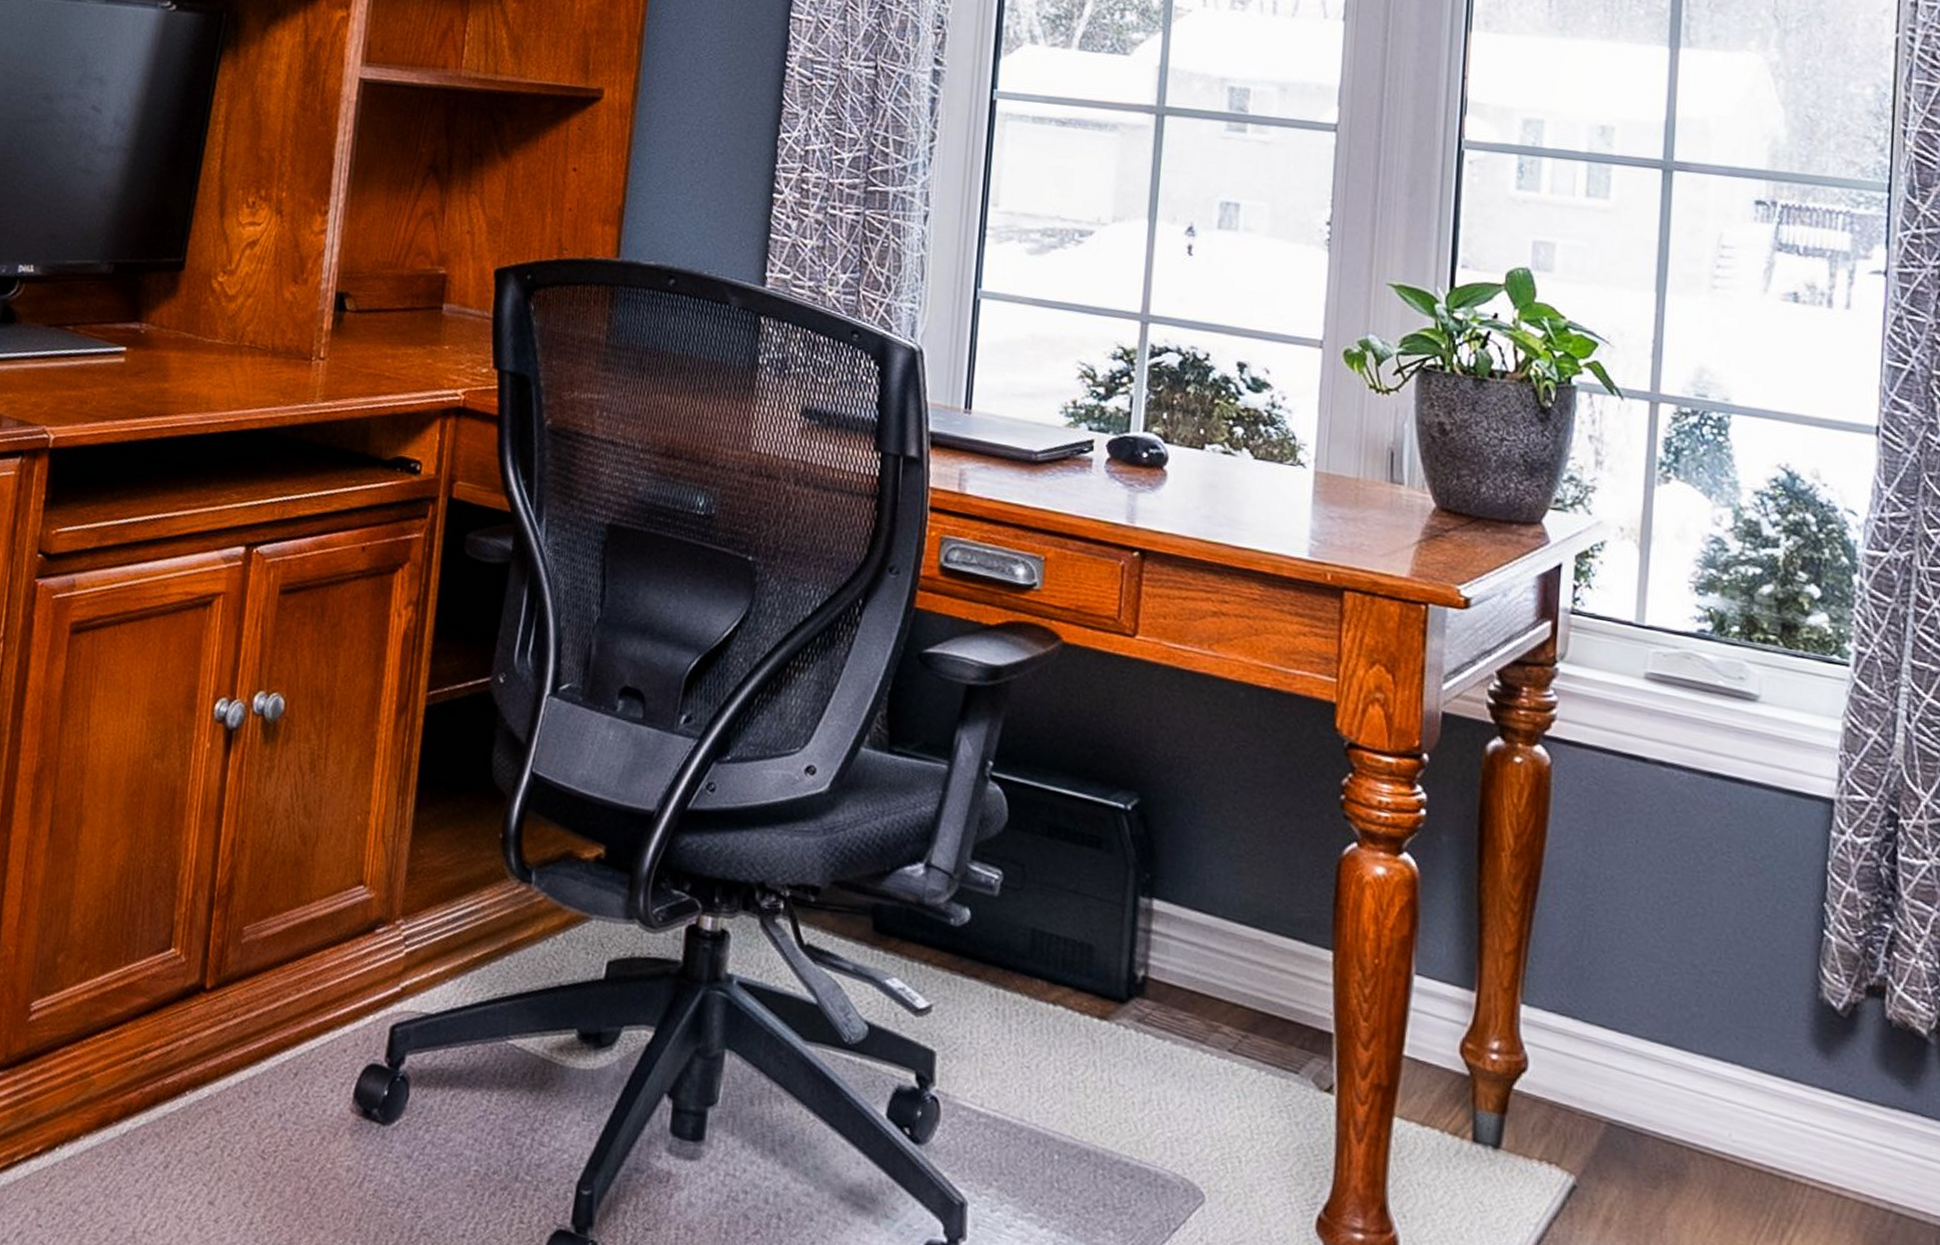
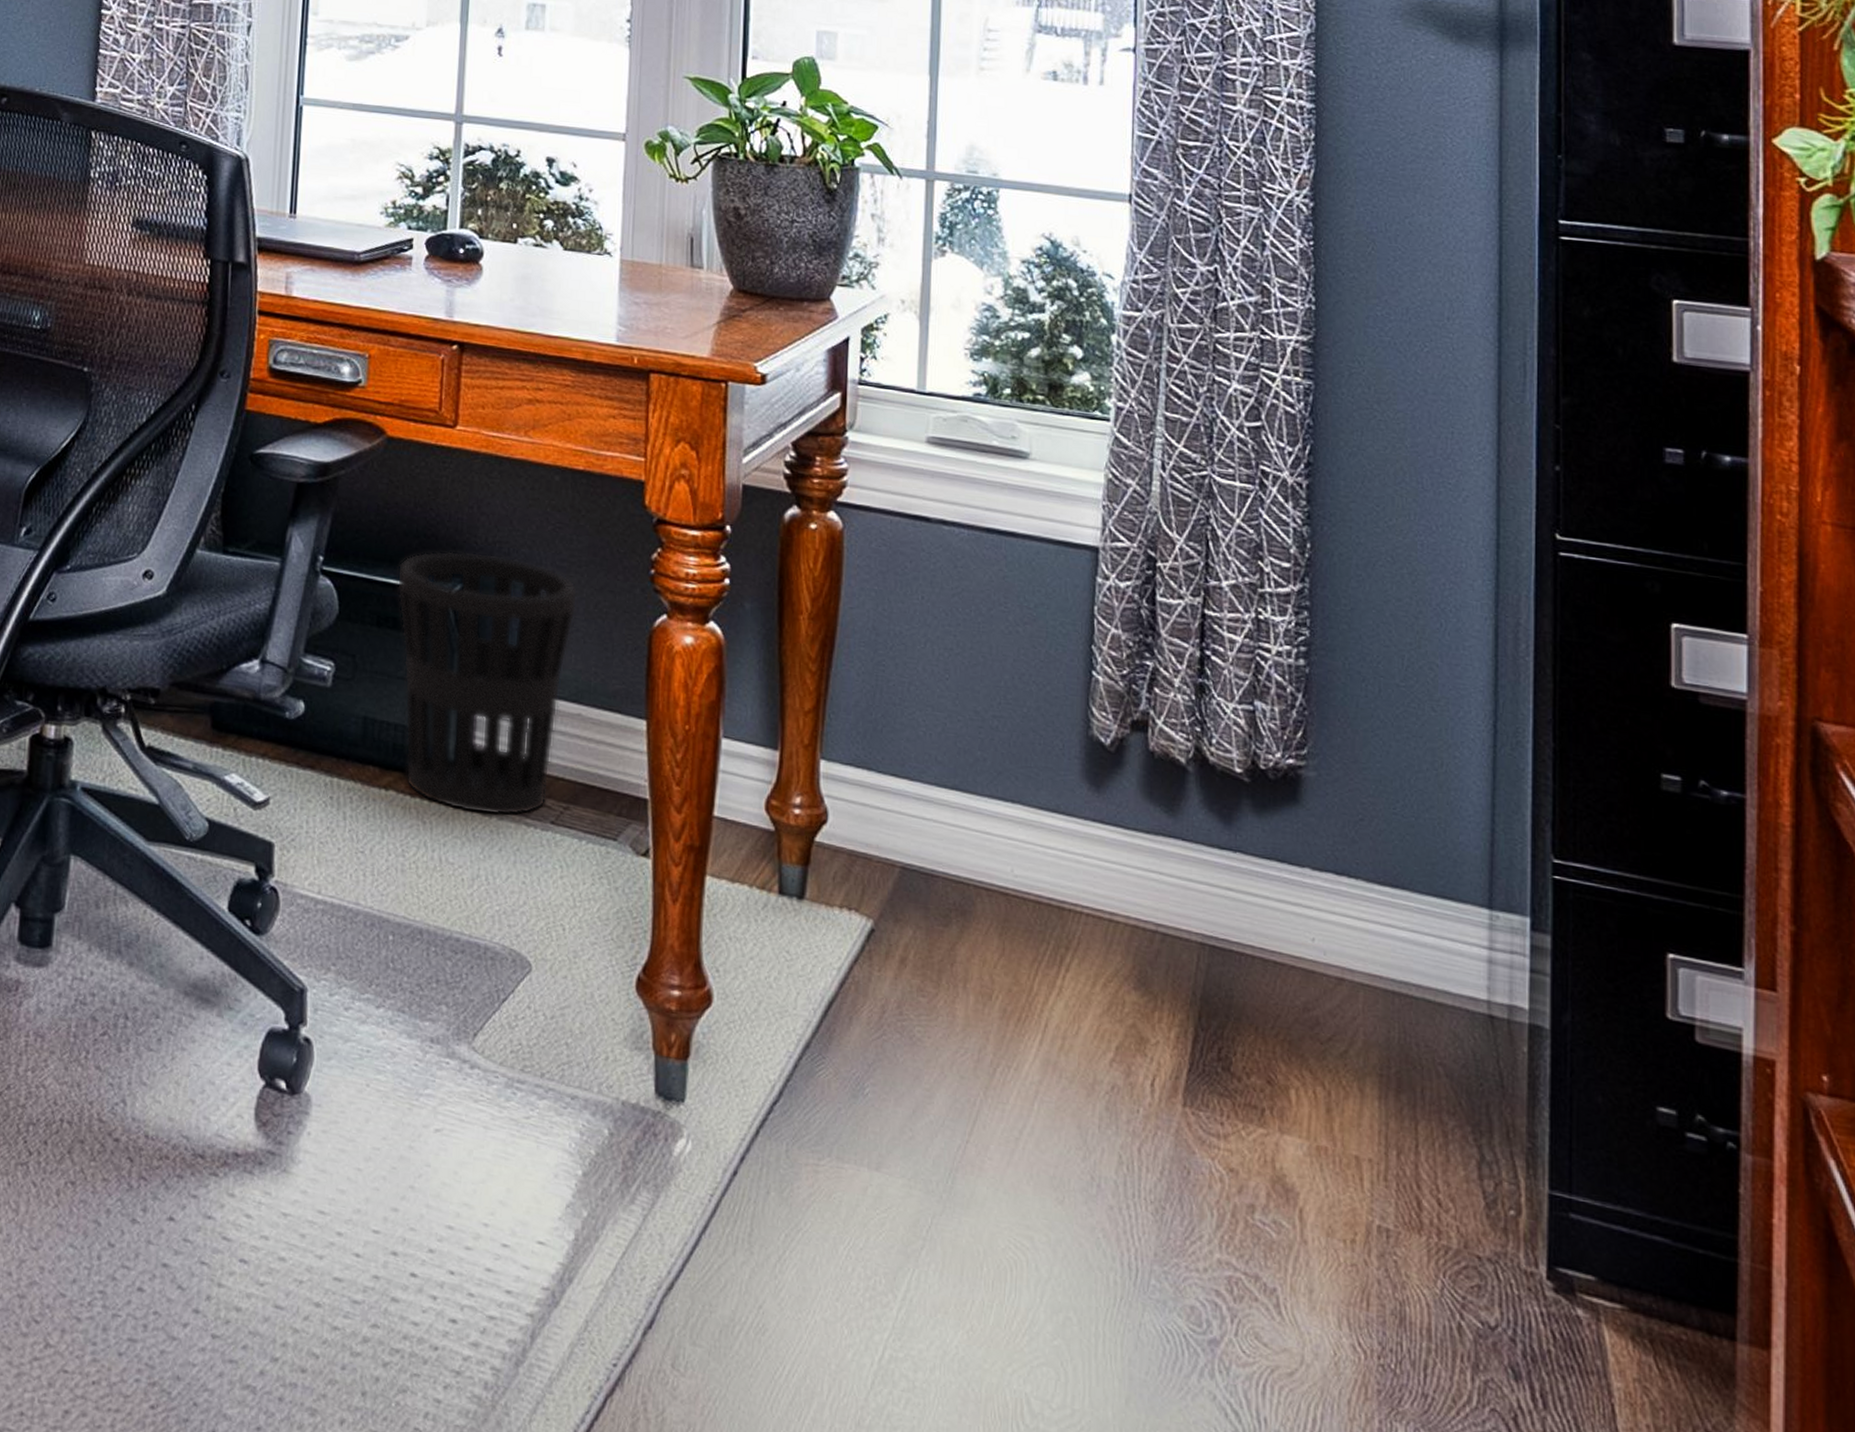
wastebasket: none [1069,763,1262,1041] -> present [396,550,578,816]

